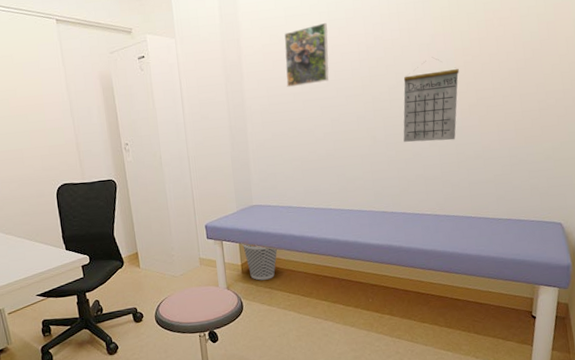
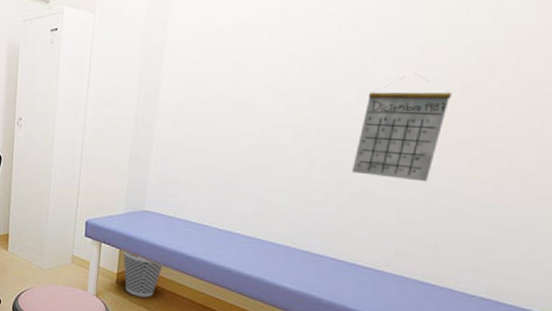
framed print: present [284,22,329,88] -> none [213,14,278,85]

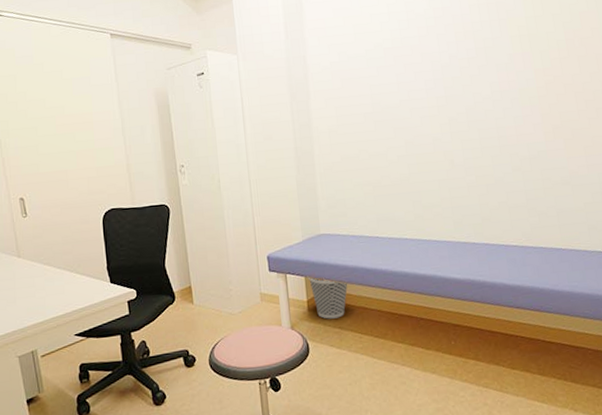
calendar: present [352,76,452,182] -> none [481,78,541,167]

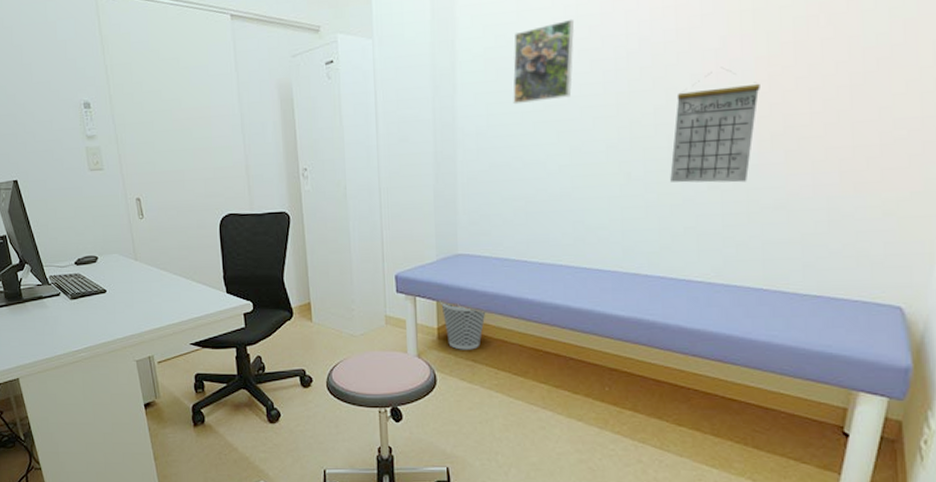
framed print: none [353,40,402,108] -> present [513,19,574,105]
calendar: none [481,78,541,167] -> present [670,69,760,183]

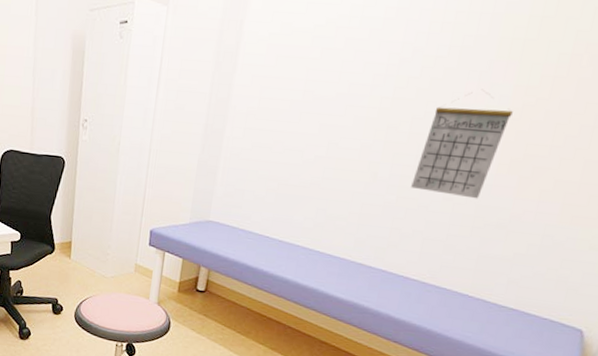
wastebasket: present [439,300,486,350] -> none [185,258,224,306]
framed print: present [513,19,574,105] -> none [286,18,357,94]

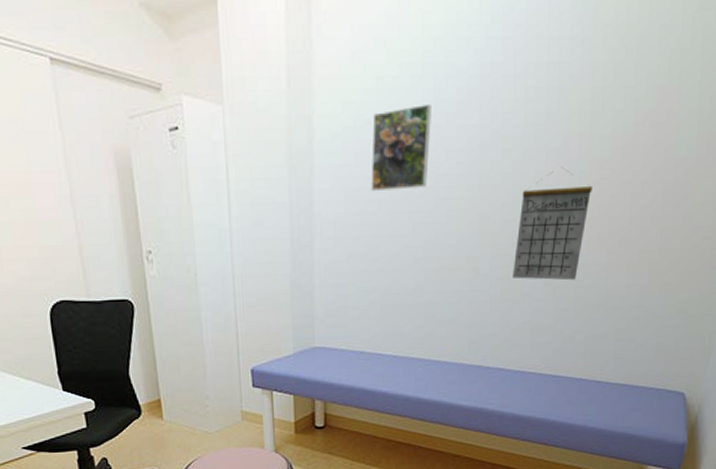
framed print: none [286,18,357,94] -> present [371,103,431,192]

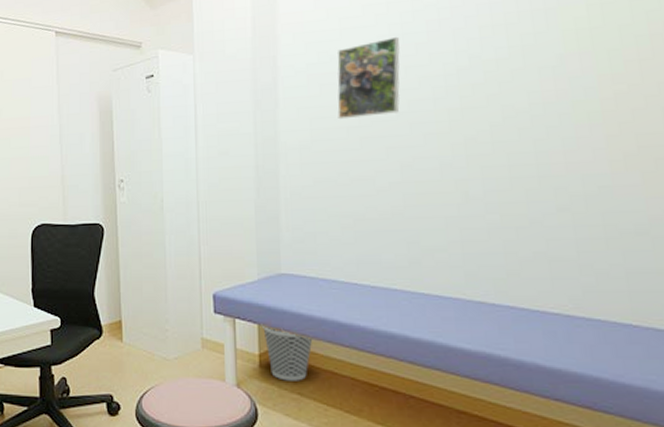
wastebasket: none [296,394,342,443] -> present [261,323,313,381]
calendar: present [513,170,592,281] -> none [512,87,606,205]

